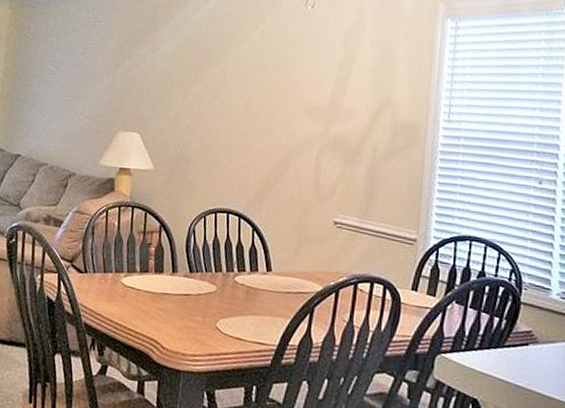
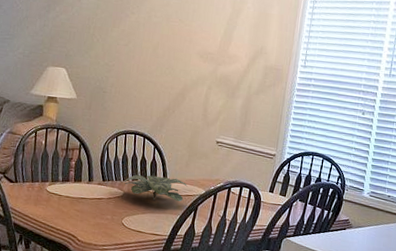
plant: none [216,264,300,301] -> present [124,174,188,202]

